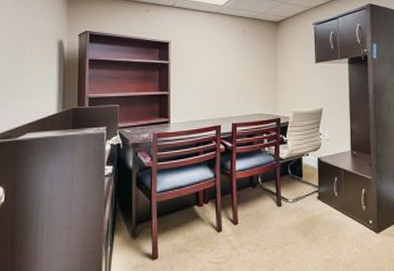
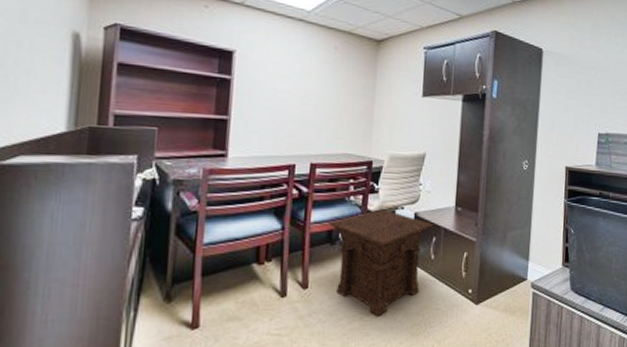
side table: none [250,156,335,246] -> present [329,209,434,317]

